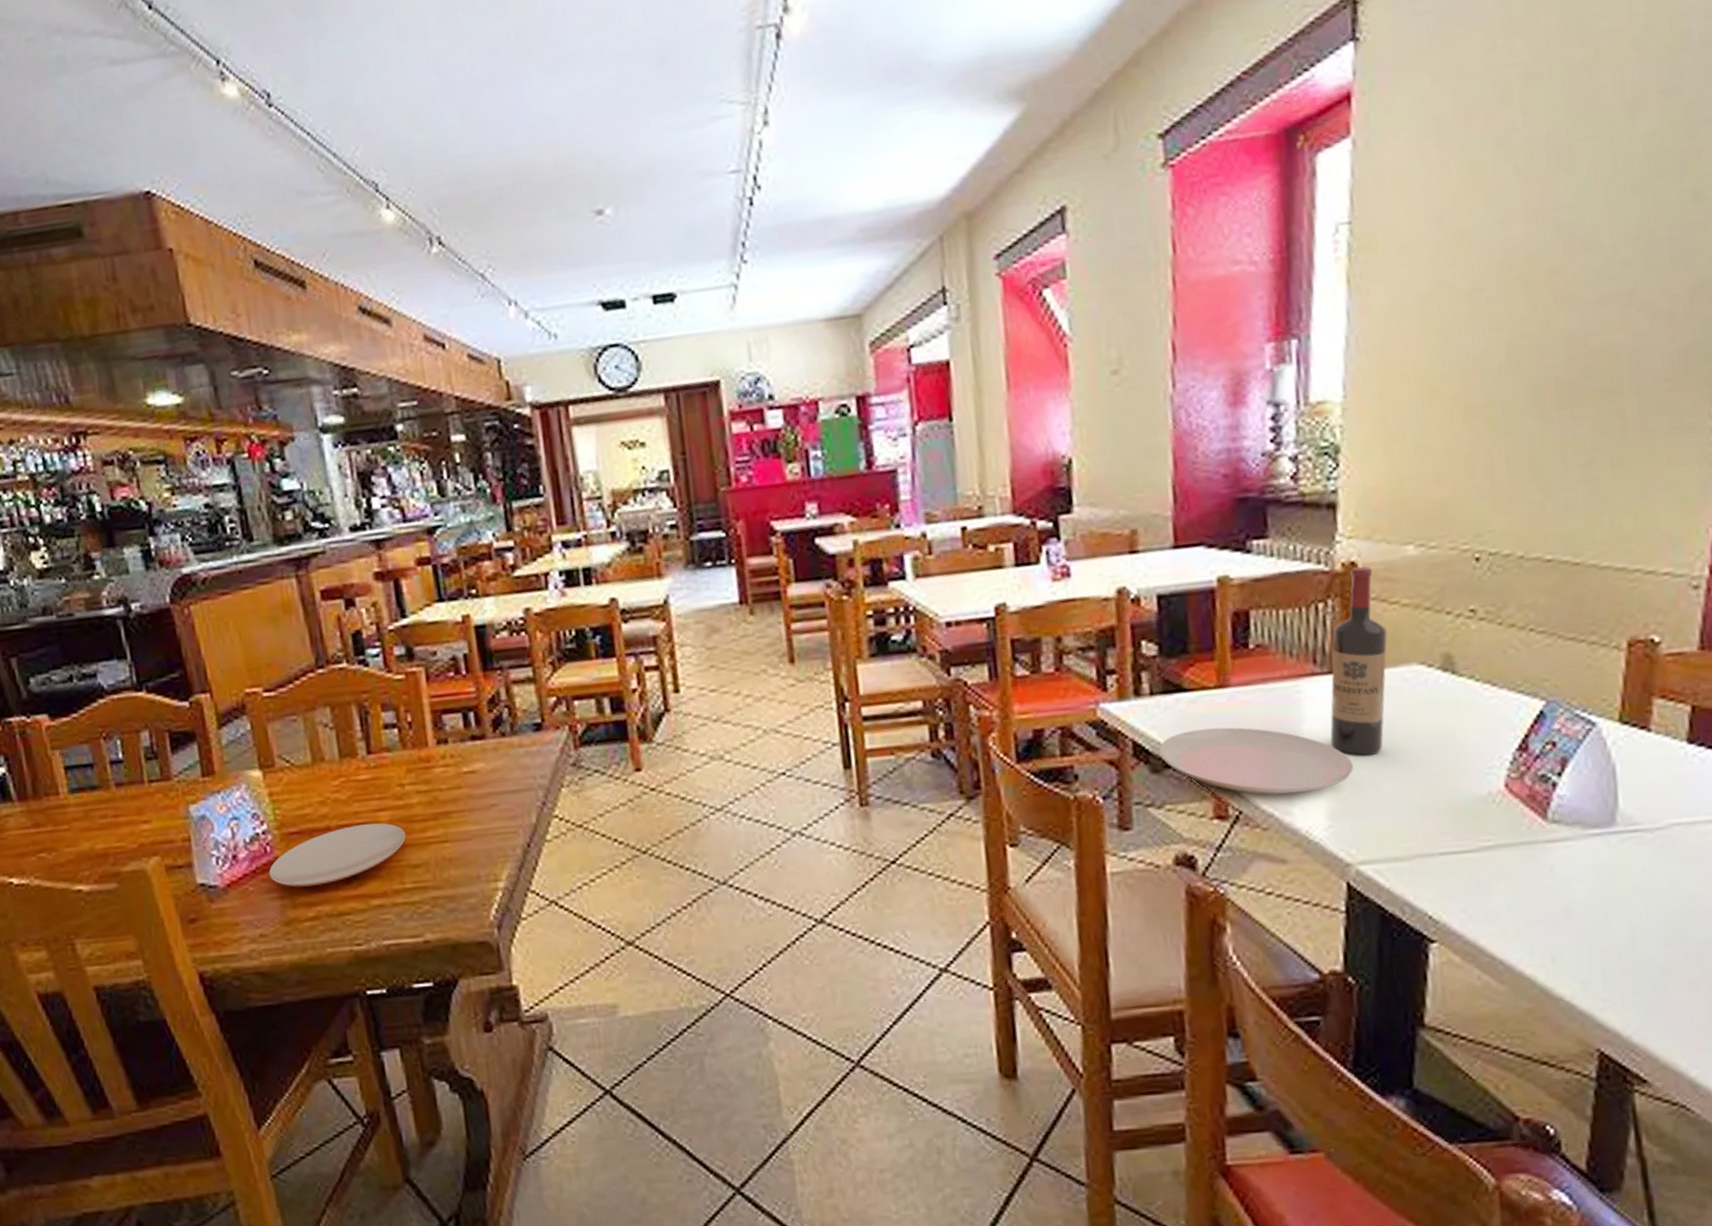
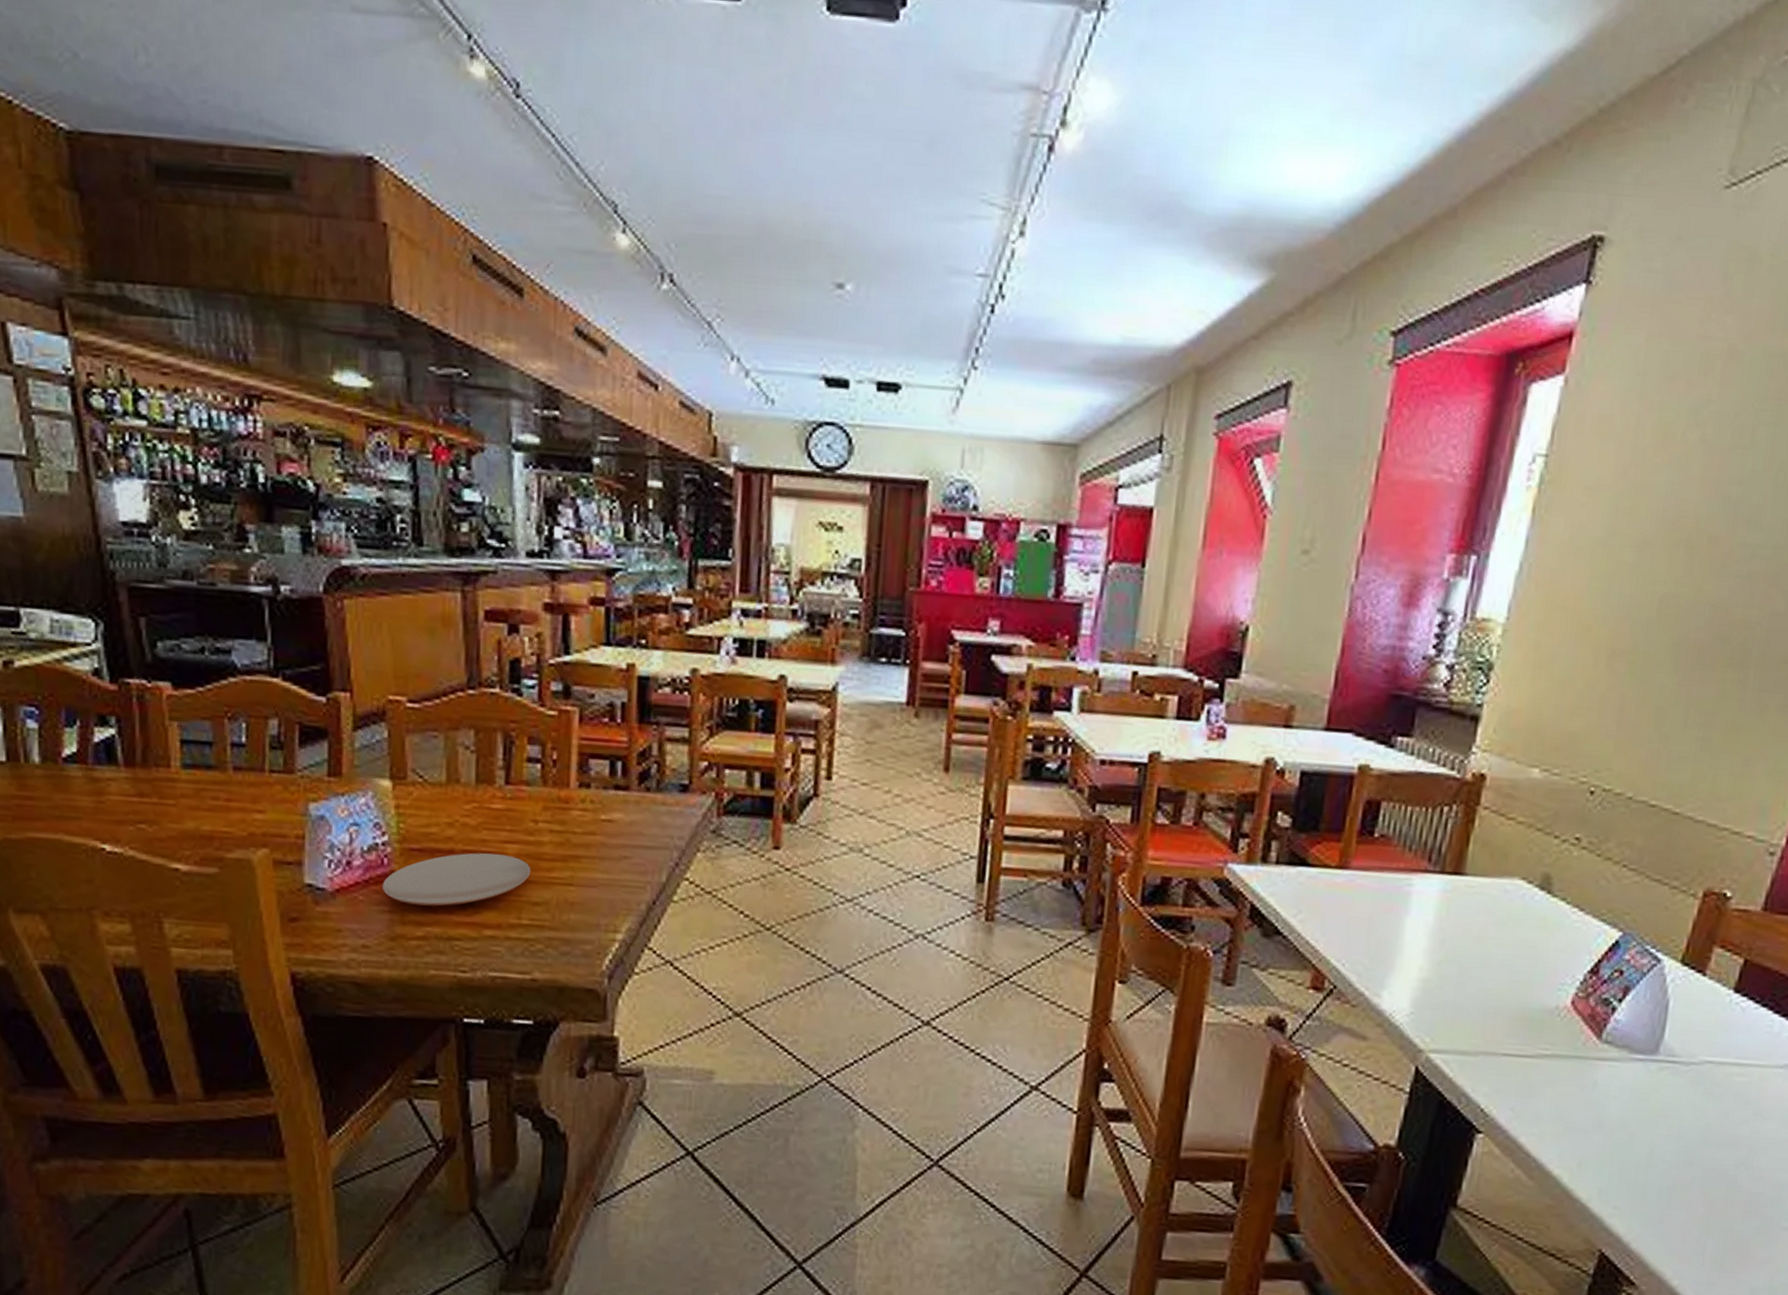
plate: present [1158,727,1354,795] -> none [1273,903,1444,979]
wine bottle: present [1330,566,1388,756] -> none [1428,779,1500,955]

